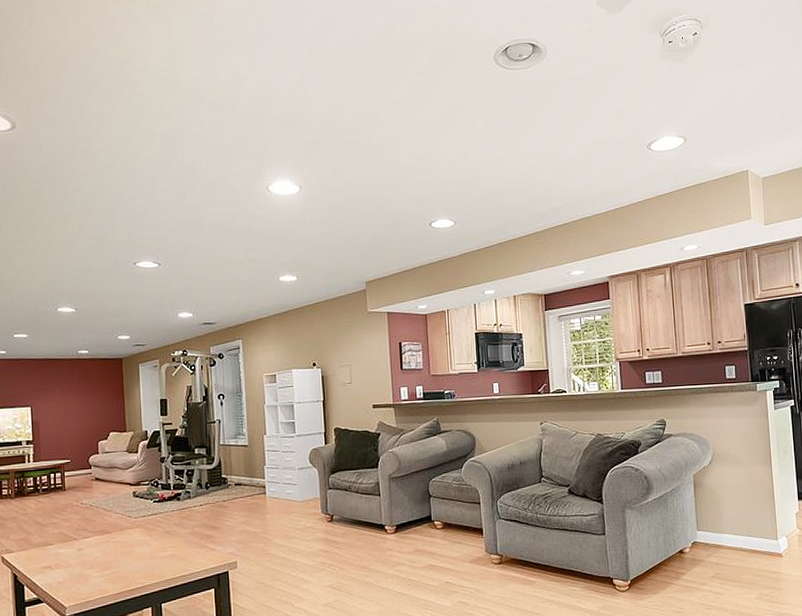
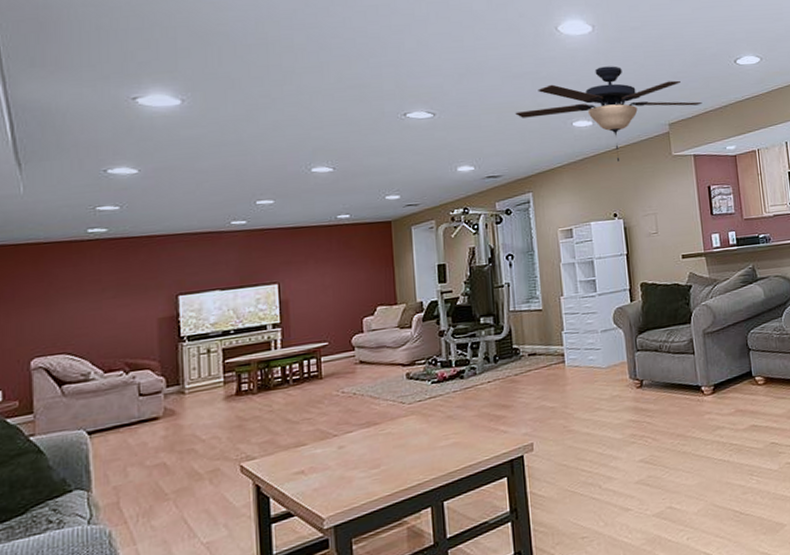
ceiling fan: none [229,225,397,315] -> present [515,66,702,161]

